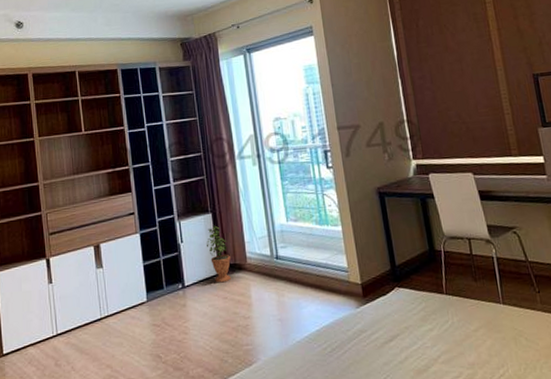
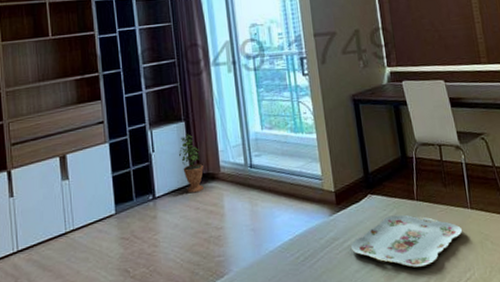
serving tray: none [378,308,495,362] -> present [350,214,463,268]

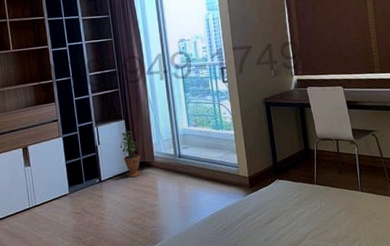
serving tray: present [350,214,463,268] -> none [260,195,354,237]

